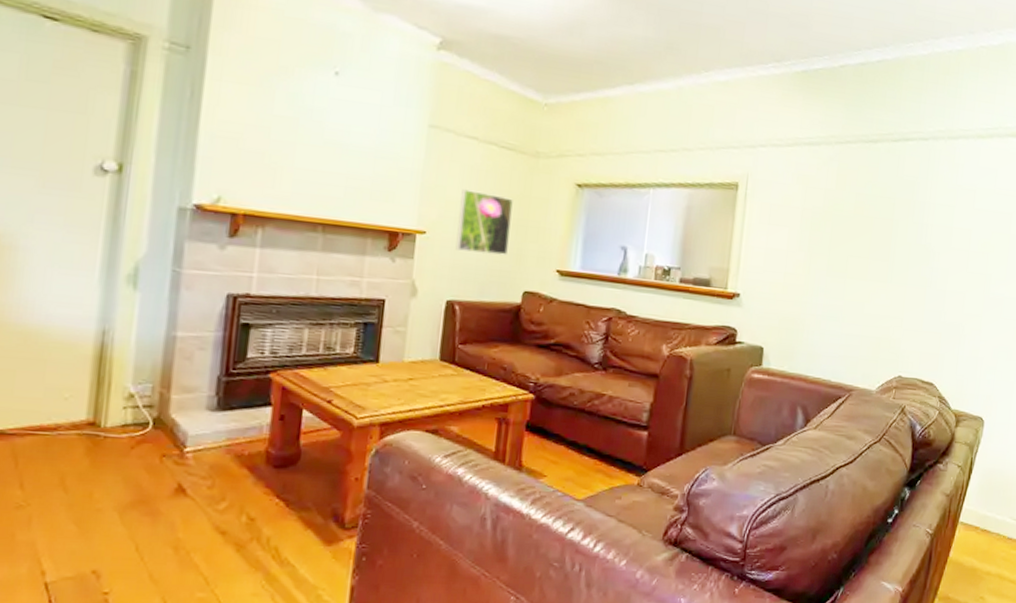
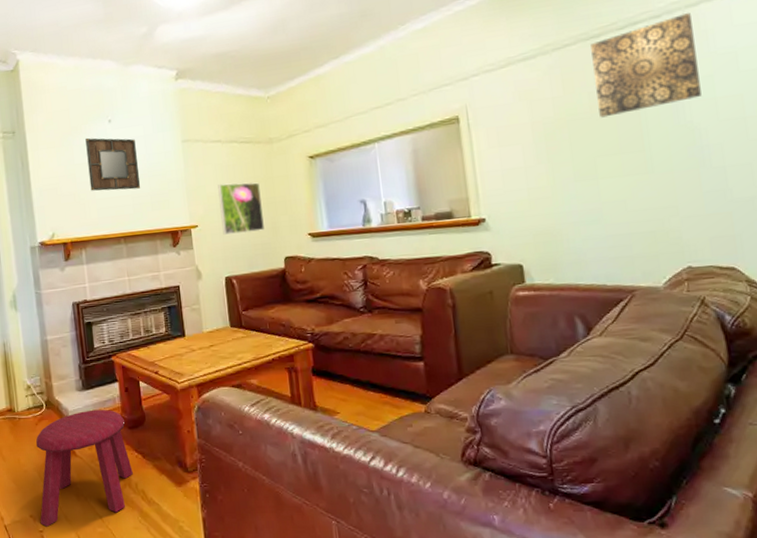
stool: none [106,437,271,588] -> present [36,409,133,527]
home mirror: none [289,85,367,169] -> present [85,137,141,191]
wall art: none [860,143,950,224] -> present [591,12,702,118]

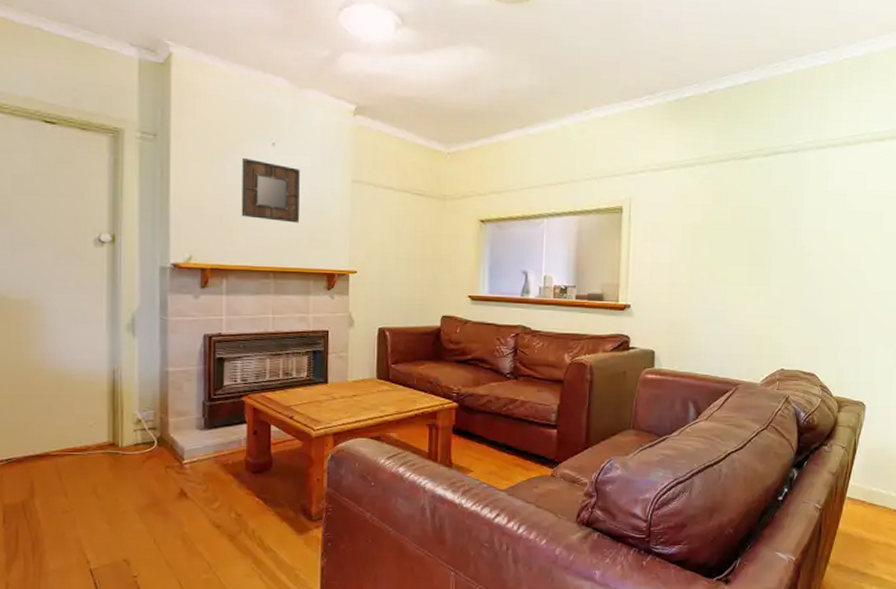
stool: present [36,409,133,527] -> none [135,450,251,572]
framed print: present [218,182,264,235] -> none [382,232,427,287]
wall art: present [591,12,702,118] -> none [737,153,819,231]

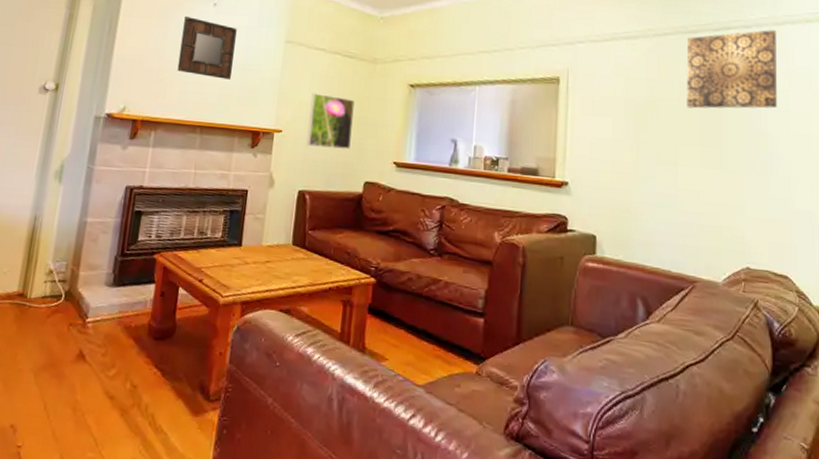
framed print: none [382,232,427,287] -> present [306,92,355,150]
wall art: none [737,153,819,231] -> present [687,29,777,109]

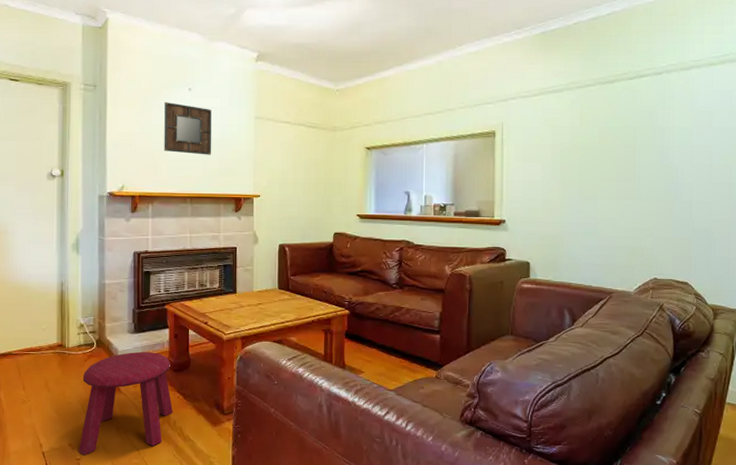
stool: none [20,310,152,442] -> present [78,351,173,455]
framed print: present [306,92,355,150] -> none [282,160,320,208]
wall art: present [687,29,777,109] -> none [605,74,683,149]

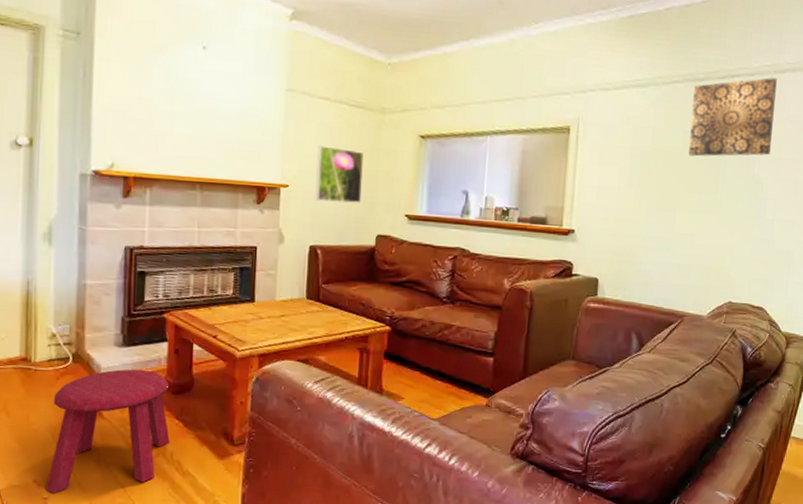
home mirror: present [164,101,212,155] -> none [168,60,232,132]
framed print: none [282,160,320,208] -> present [315,144,364,204]
wall art: none [605,74,683,149] -> present [689,77,777,157]

